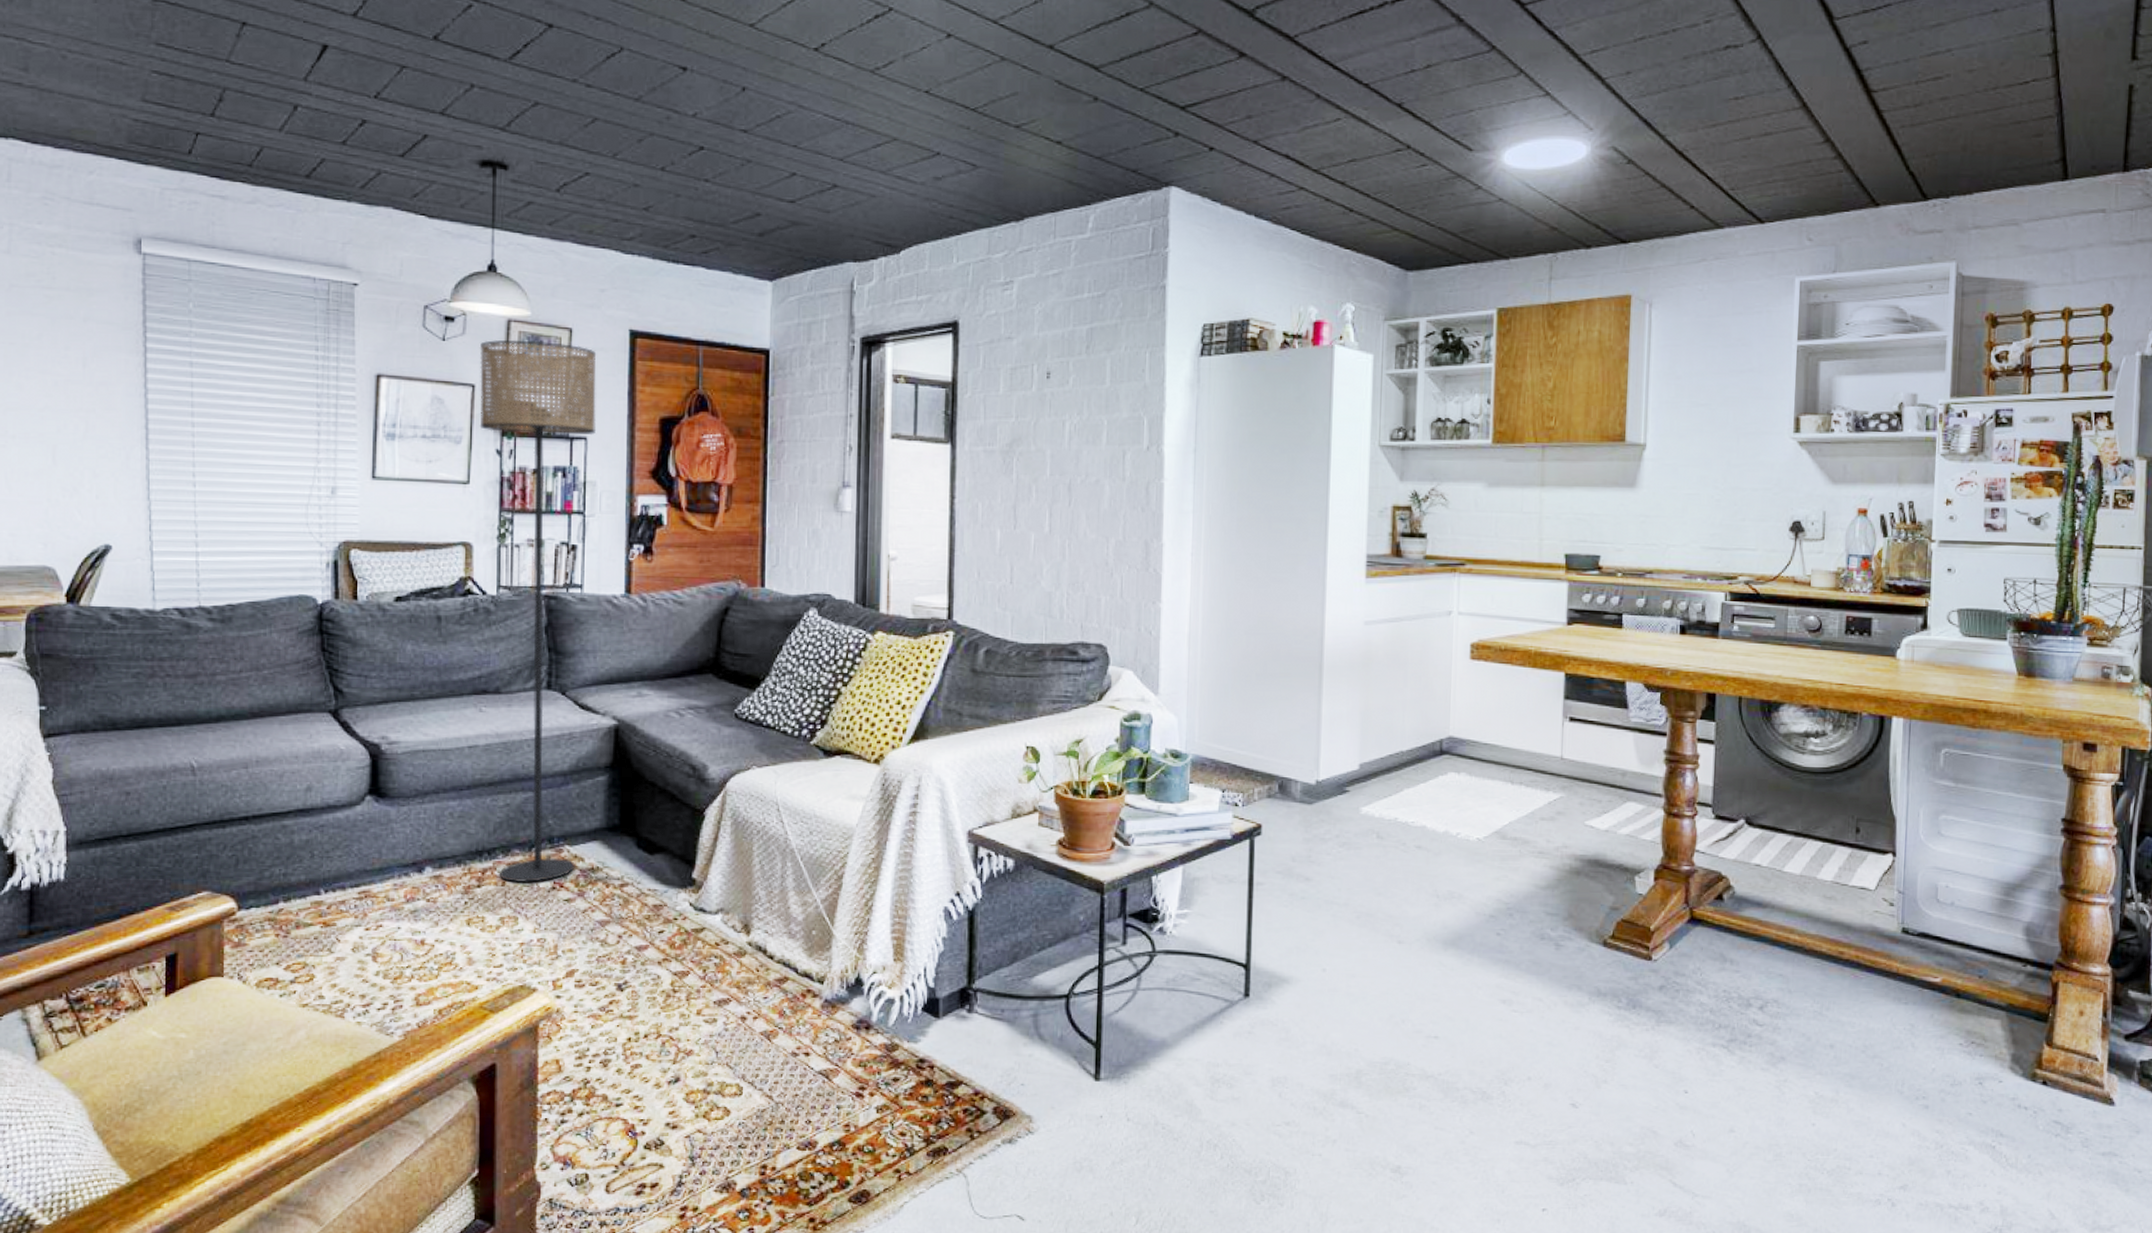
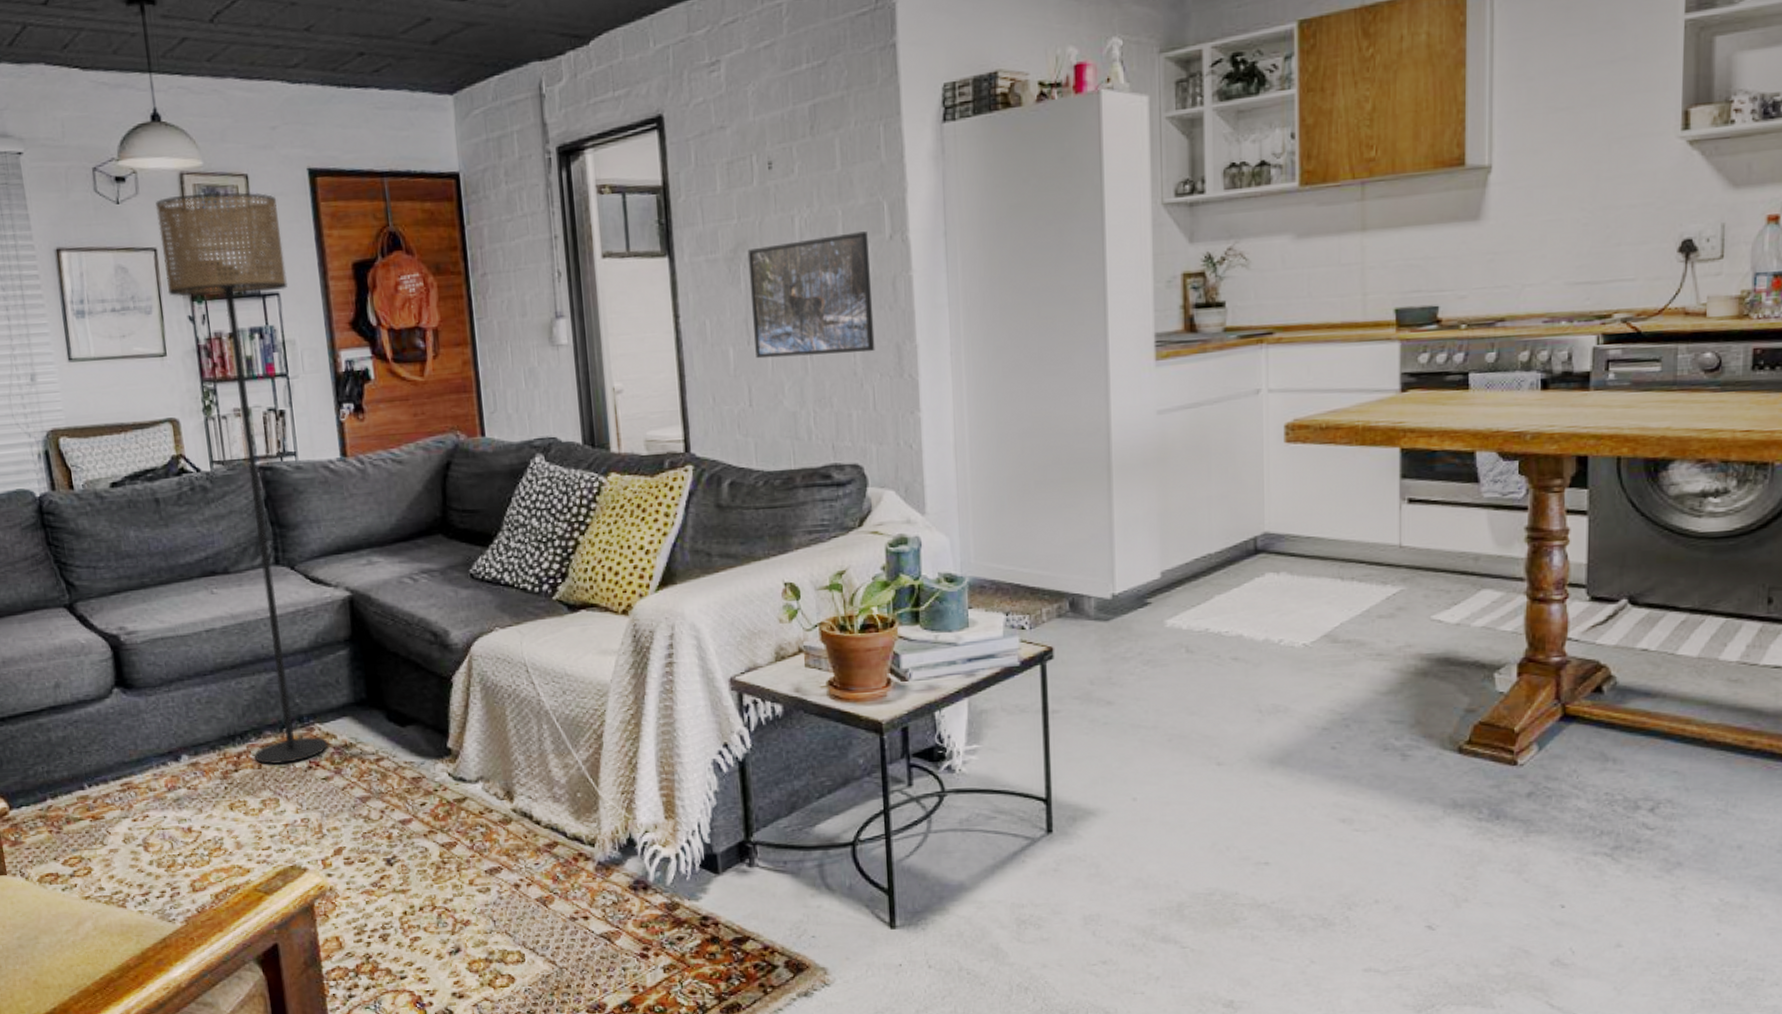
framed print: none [1020,441,1128,546] -> present [747,231,875,359]

